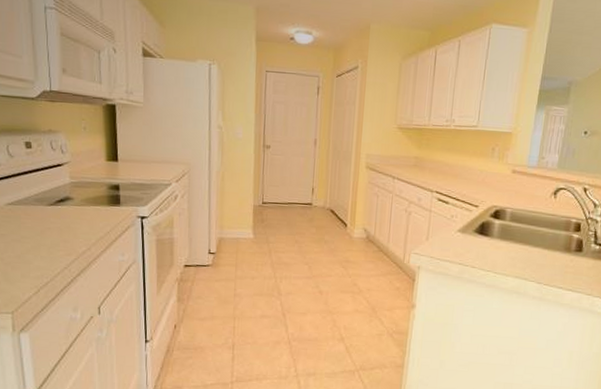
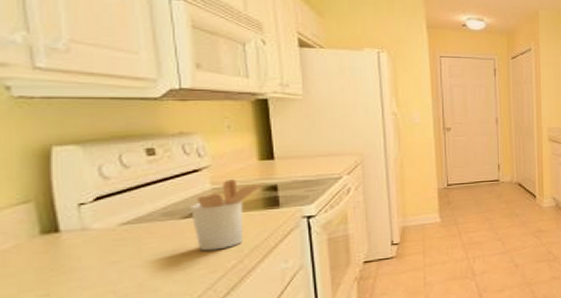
utensil holder: none [55,175,109,236] -> present [190,178,264,251]

